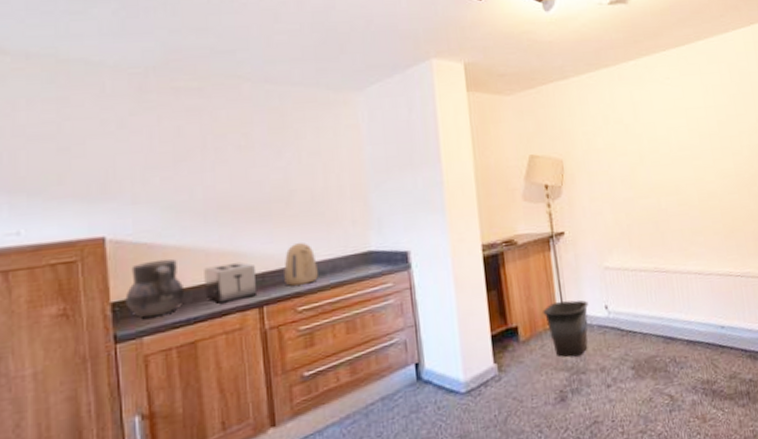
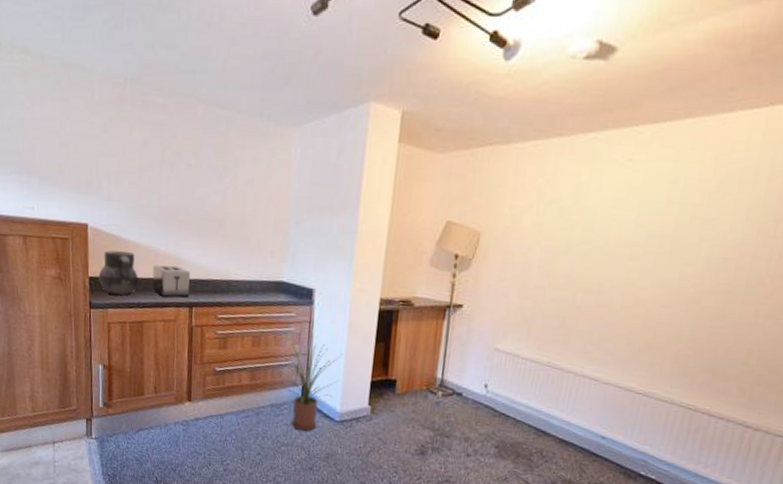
kettle: present [284,242,318,286] -> none [211,260,238,298]
house plant: none [385,308,455,419] -> present [278,338,344,431]
waste bin: present [543,300,589,357] -> none [423,368,470,422]

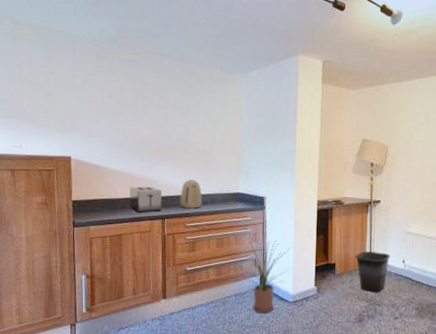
ceramic jug: present [98,250,139,296] -> none [81,177,117,214]
kettle: none [211,260,238,298] -> present [180,179,202,209]
waste bin: none [423,368,470,422] -> present [355,251,391,293]

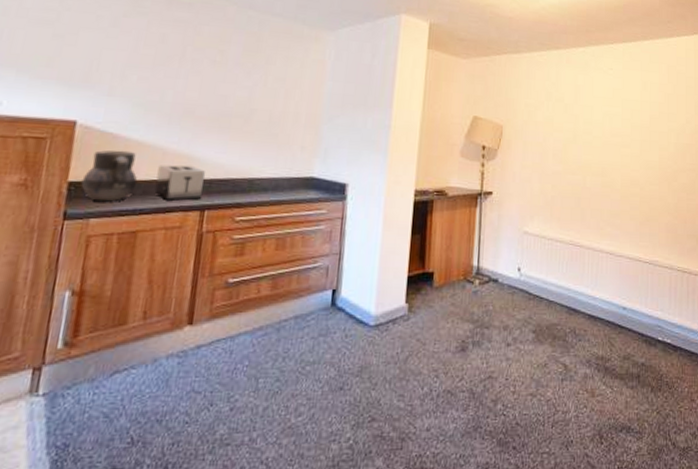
ceramic jug: none [81,177,117,214] -> present [80,150,138,202]
kettle: present [180,179,202,209] -> none [229,157,262,197]
house plant: present [240,238,292,313] -> none [304,237,378,342]
waste bin: present [355,251,391,293] -> none [459,255,503,311]

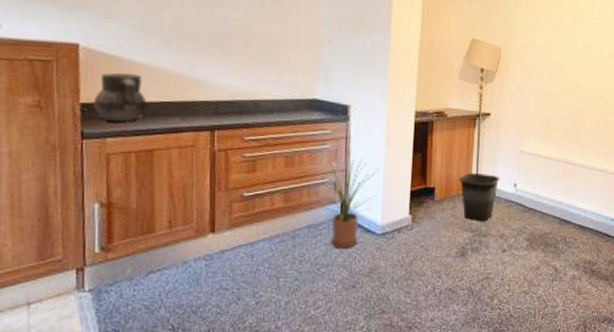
toaster: present [154,164,206,202] -> none [164,87,212,123]
house plant: none [304,237,378,342] -> present [315,156,382,248]
waste bin: none [459,255,503,311] -> present [459,172,500,222]

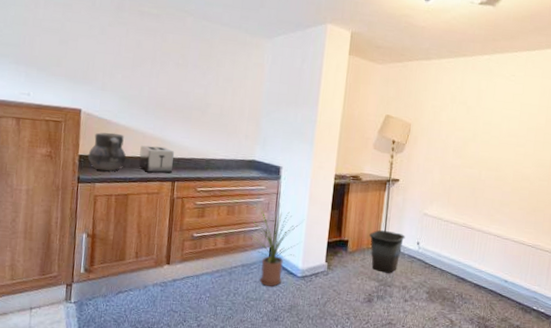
toaster: none [164,87,212,123] -> present [138,145,175,174]

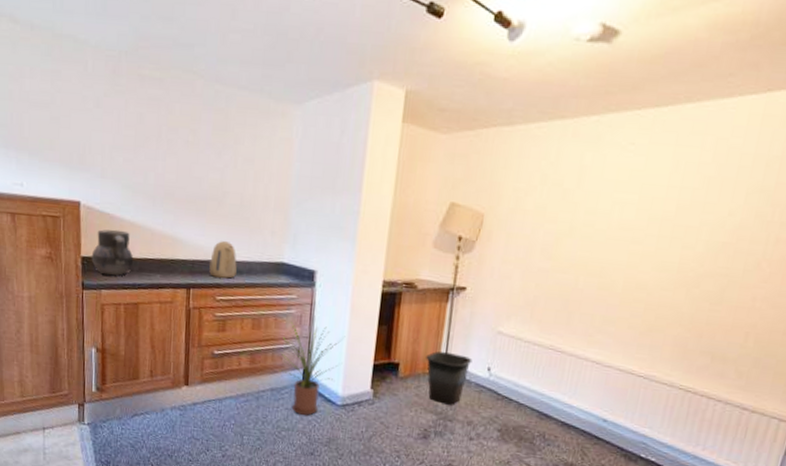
toaster: present [138,145,175,174] -> none [148,244,189,279]
kettle: none [192,142,216,173] -> present [209,240,237,279]

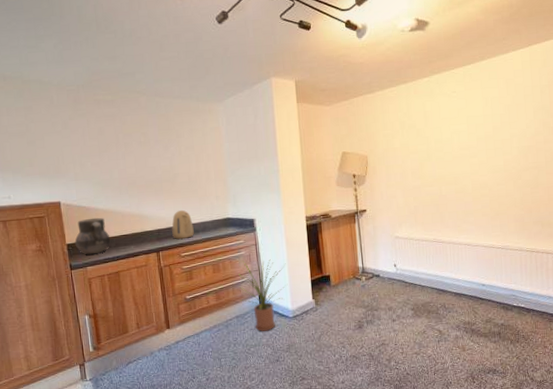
waste bin: present [426,351,473,405] -> none [348,259,382,299]

